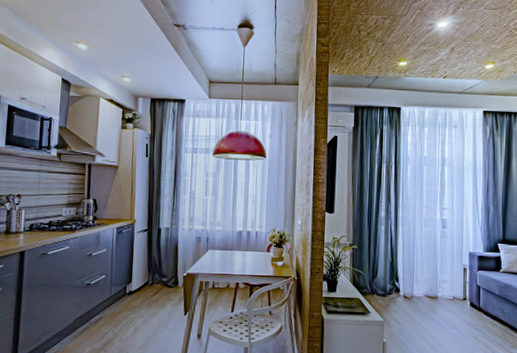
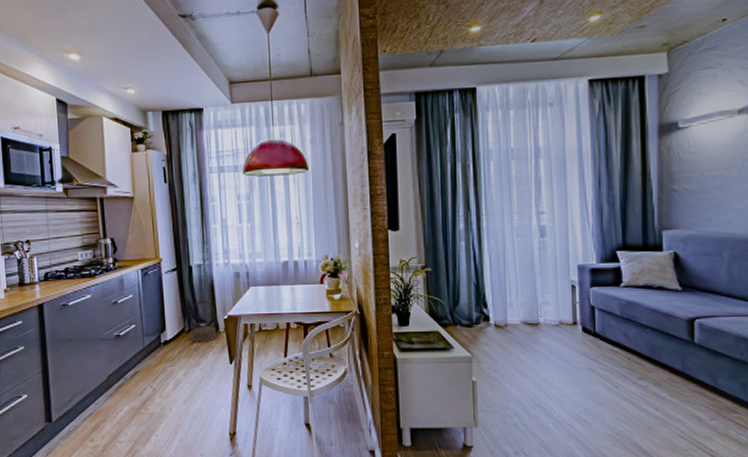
basket: none [153,258,178,295] -> present [190,300,217,342]

